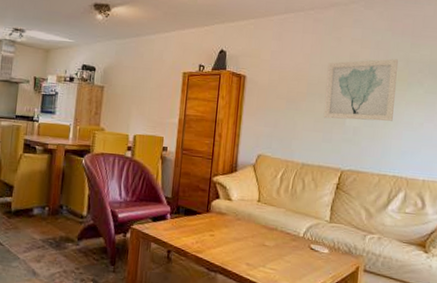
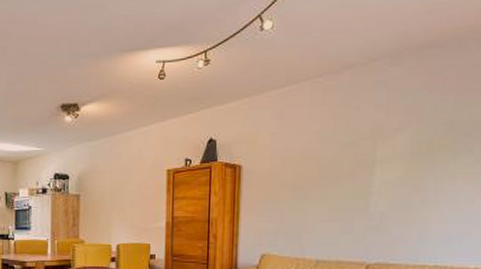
wall art: present [323,59,398,121] -> none [340,123,437,205]

